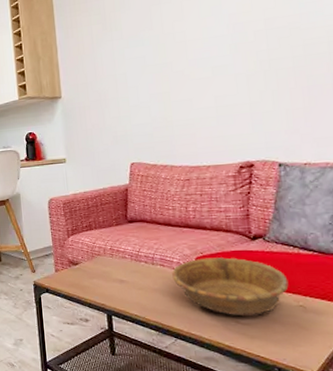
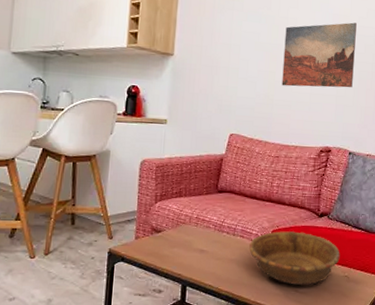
wall art: none [173,16,270,105] -> present [281,22,357,88]

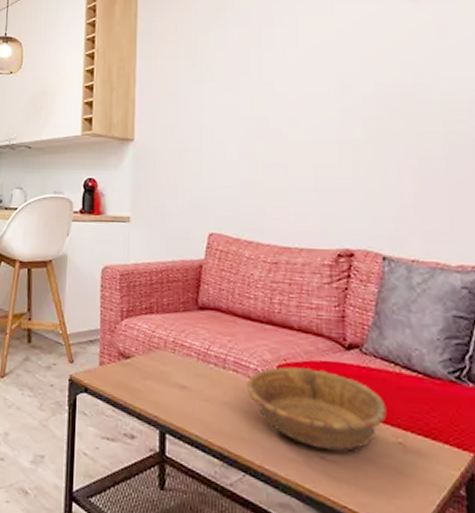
wall art: present [281,22,357,88] -> none [272,80,377,170]

